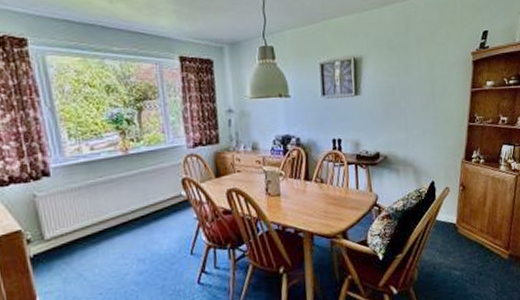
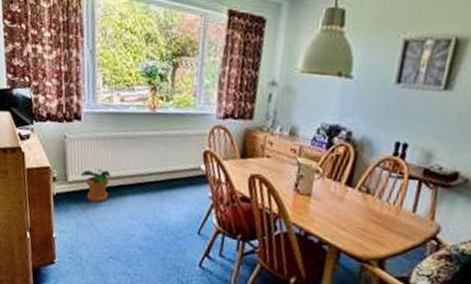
potted plant: none [59,218,93,253] -> present [80,169,111,203]

